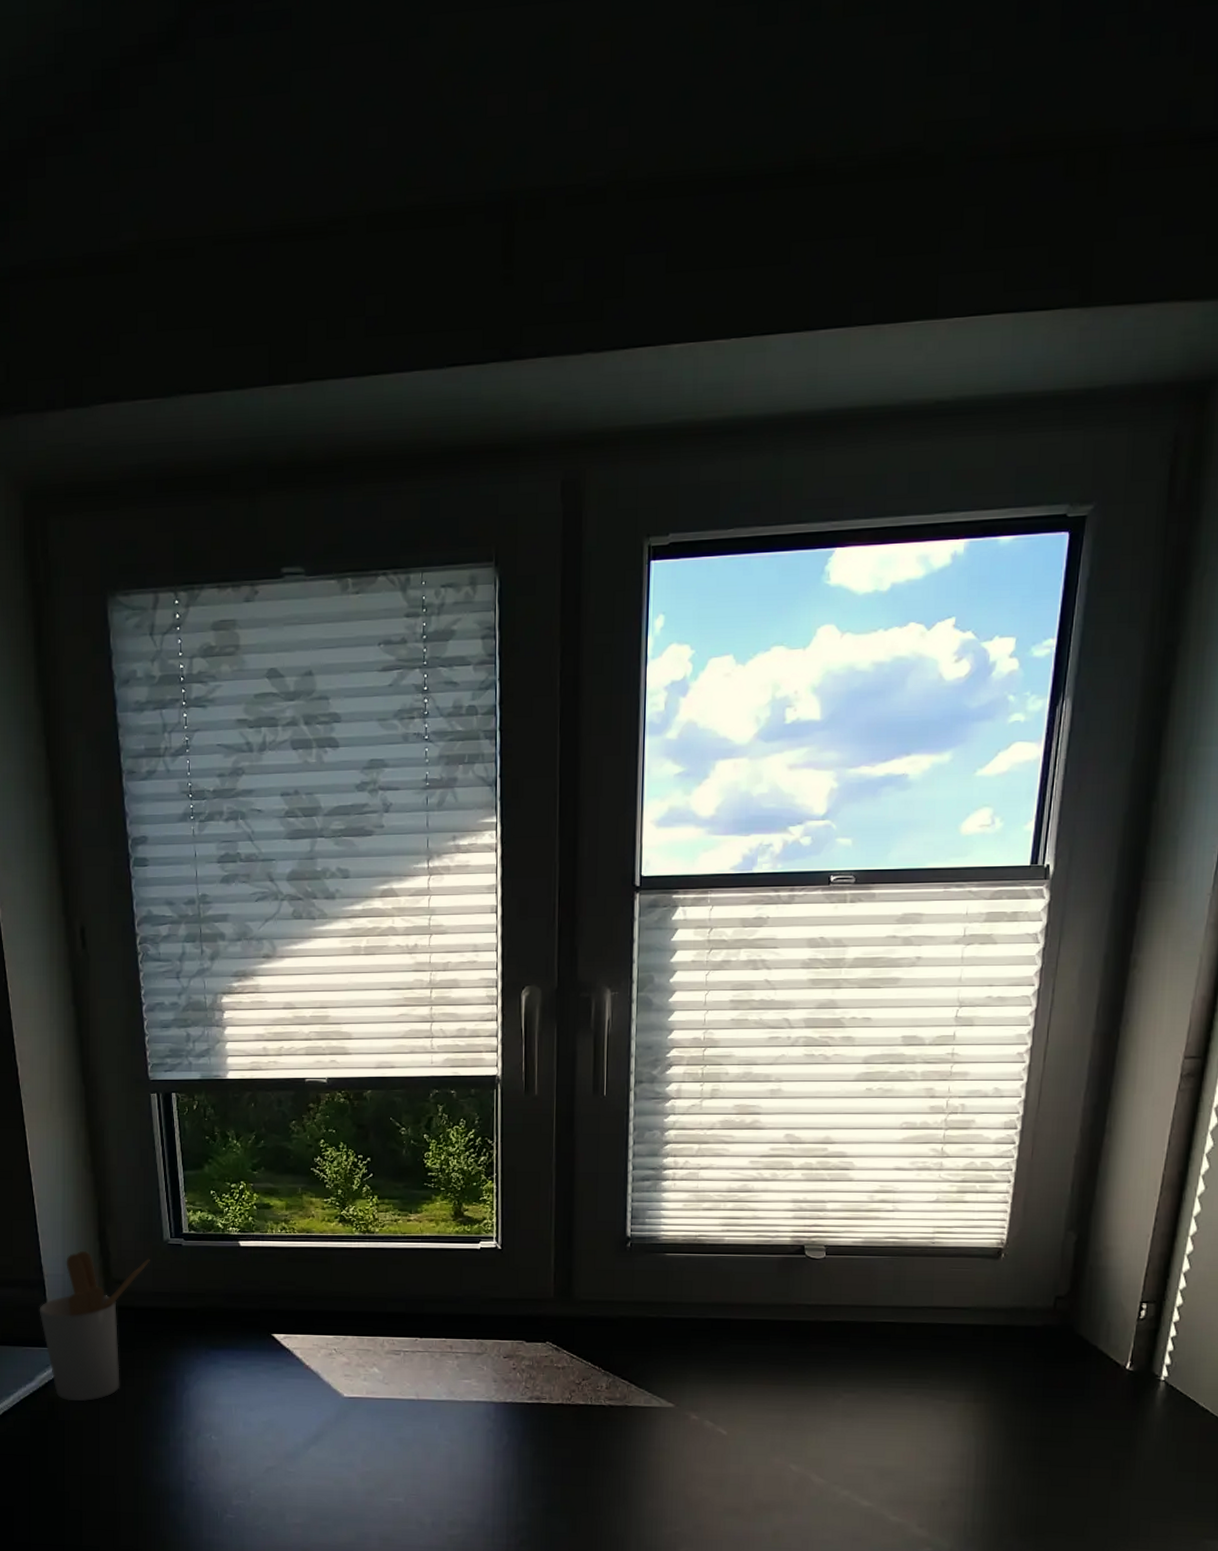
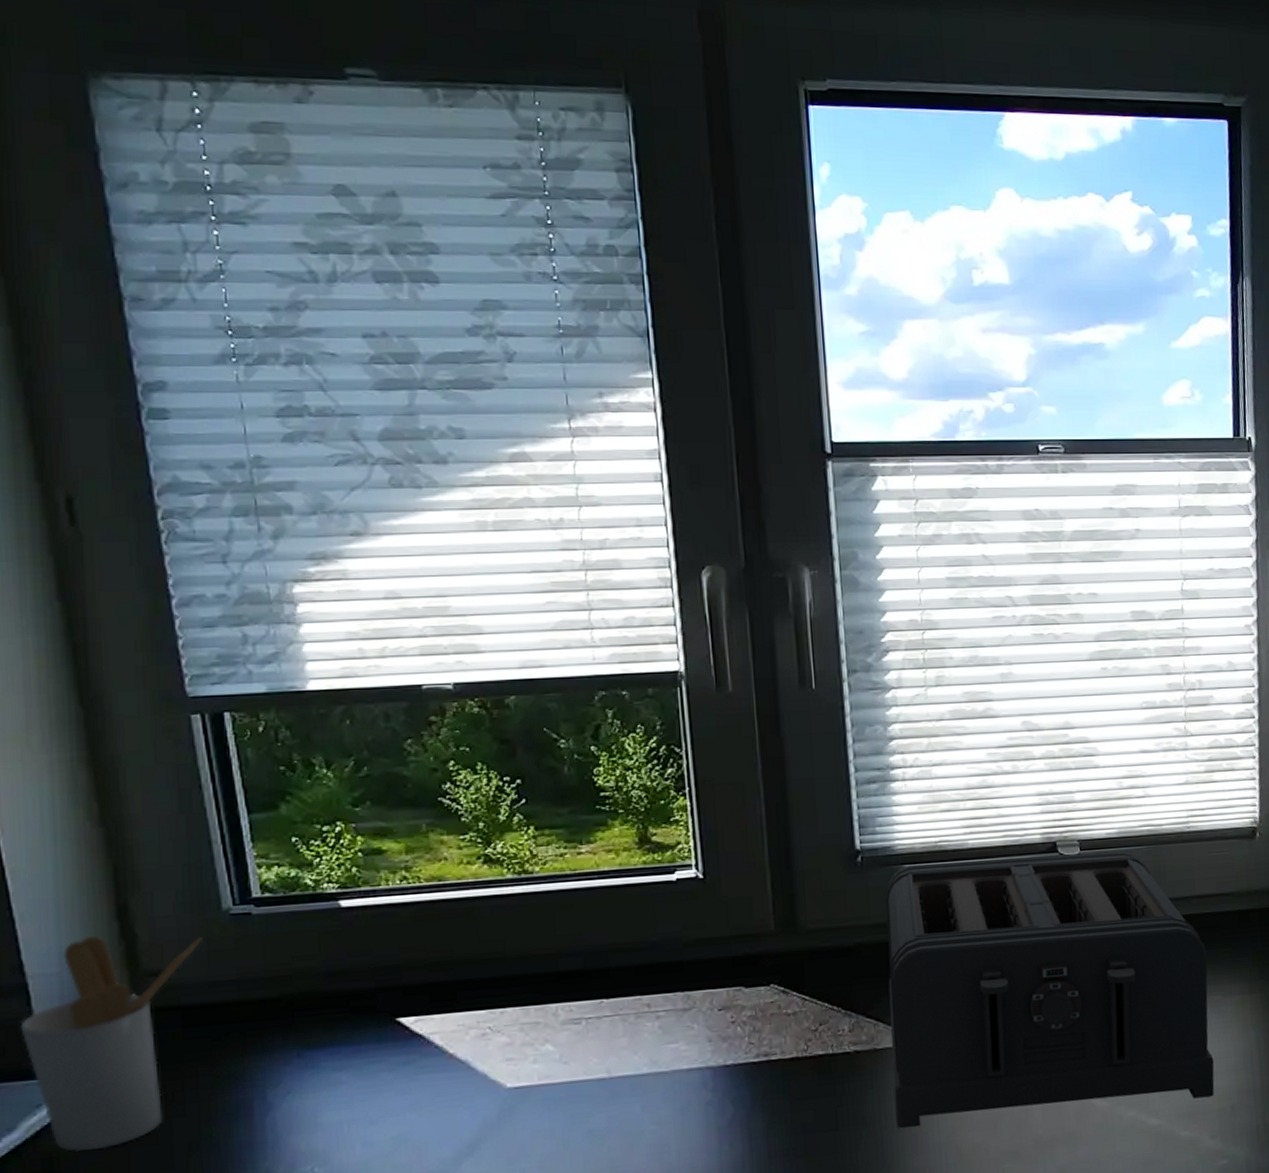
toaster: none [638,1253,937,1490] -> present [885,850,1215,1129]

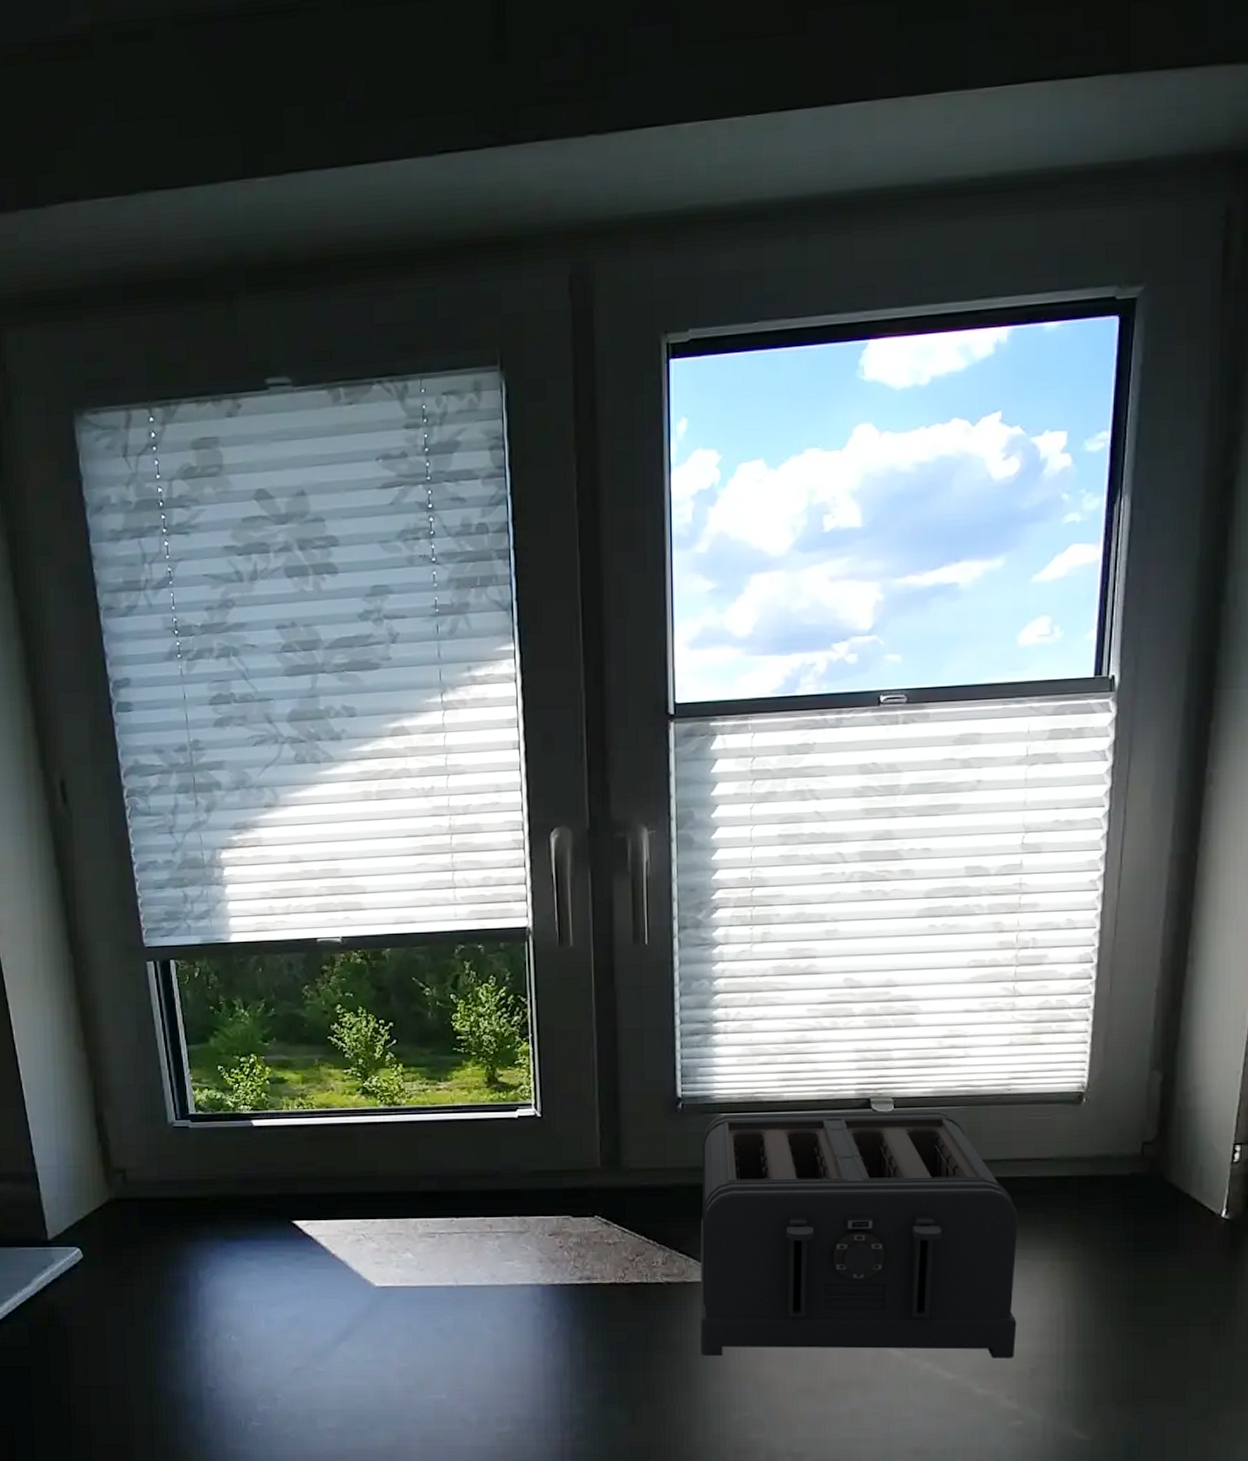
utensil holder: present [20,936,203,1153] -> none [32,1139,154,1306]

